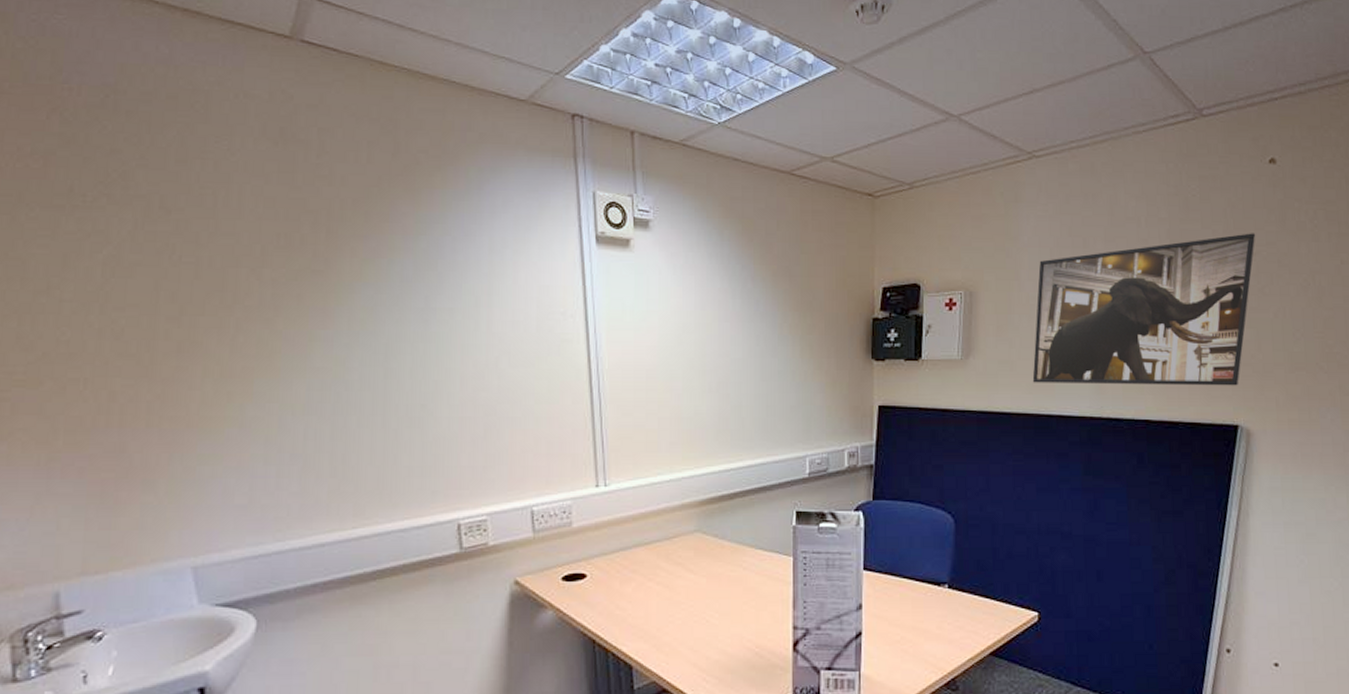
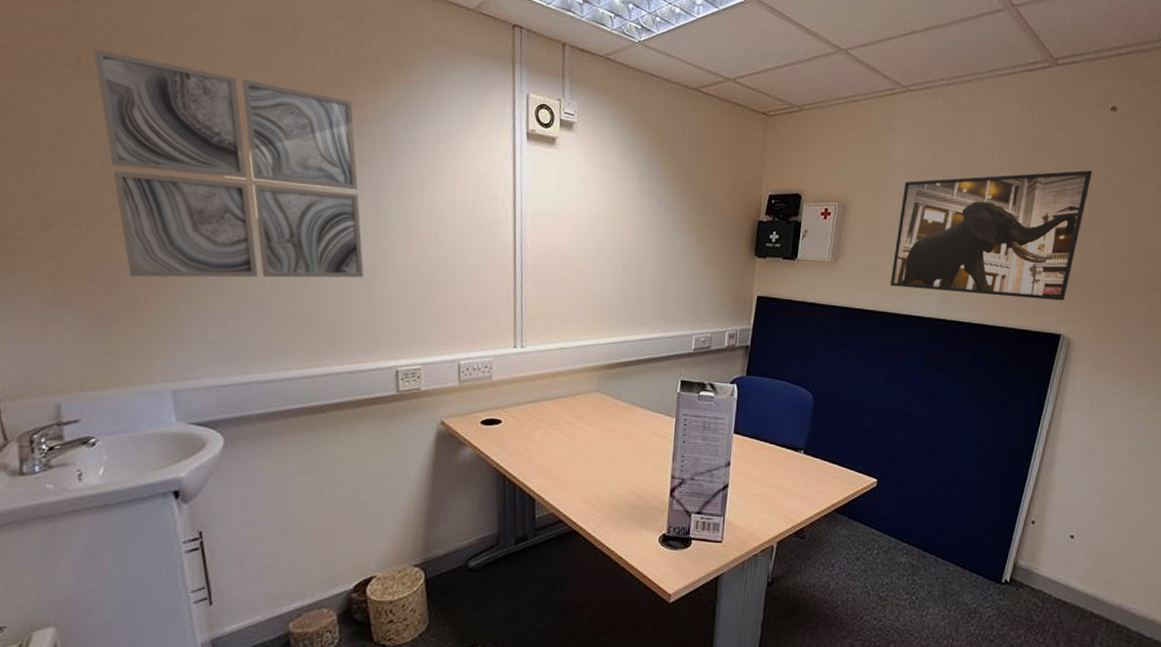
wall art: none [86,175,414,436] -> present [93,48,364,278]

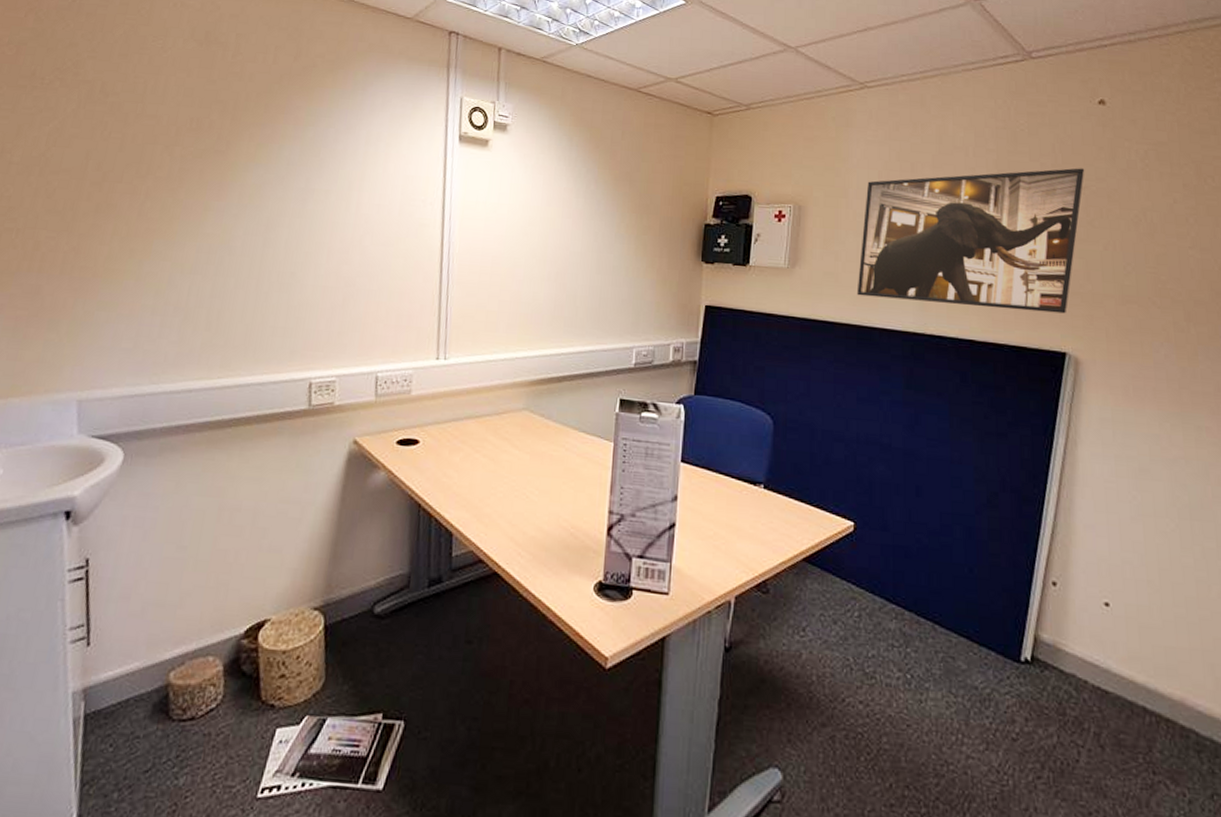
wall art: present [93,48,364,278] -> none [47,62,287,283]

